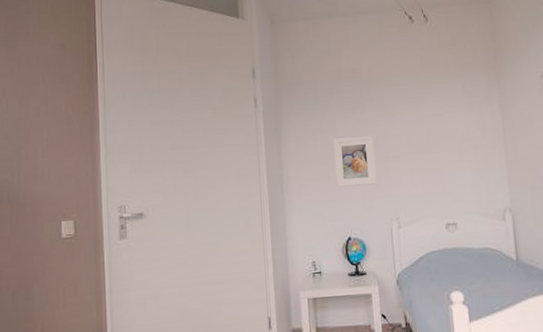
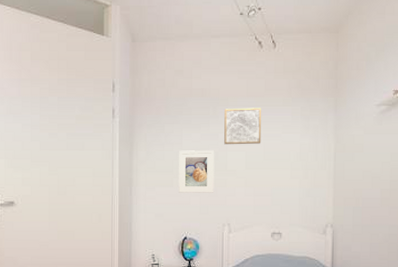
wall art: none [380,86,424,129] -> present [224,108,262,145]

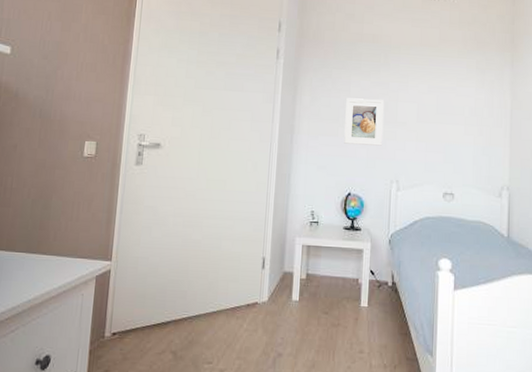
wall art: present [224,108,262,145] -> none [395,57,436,96]

